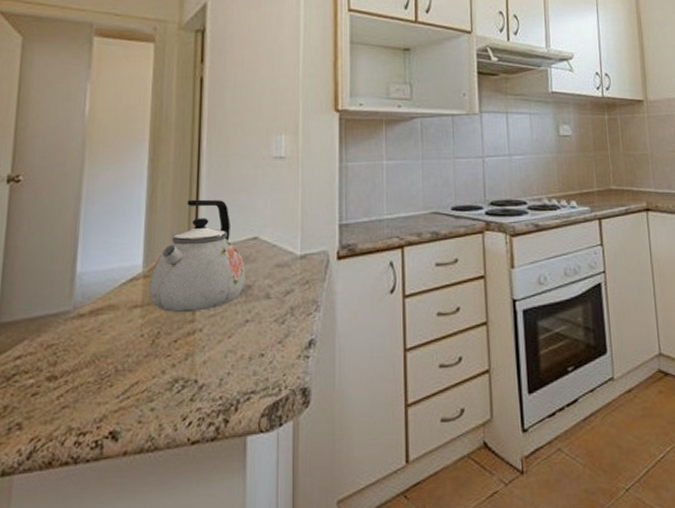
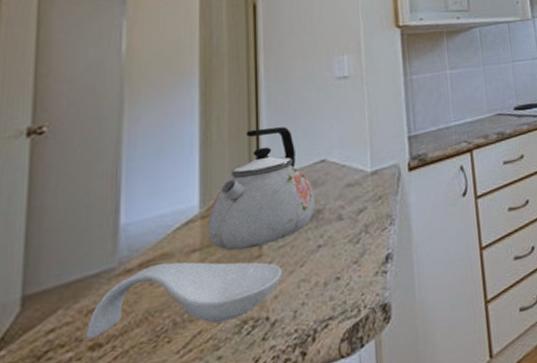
spoon rest: none [45,314,212,377] -> present [87,262,283,340]

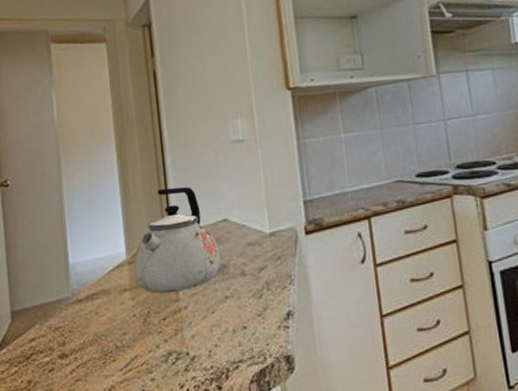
spoon rest: present [87,262,283,340] -> none [56,298,197,352]

